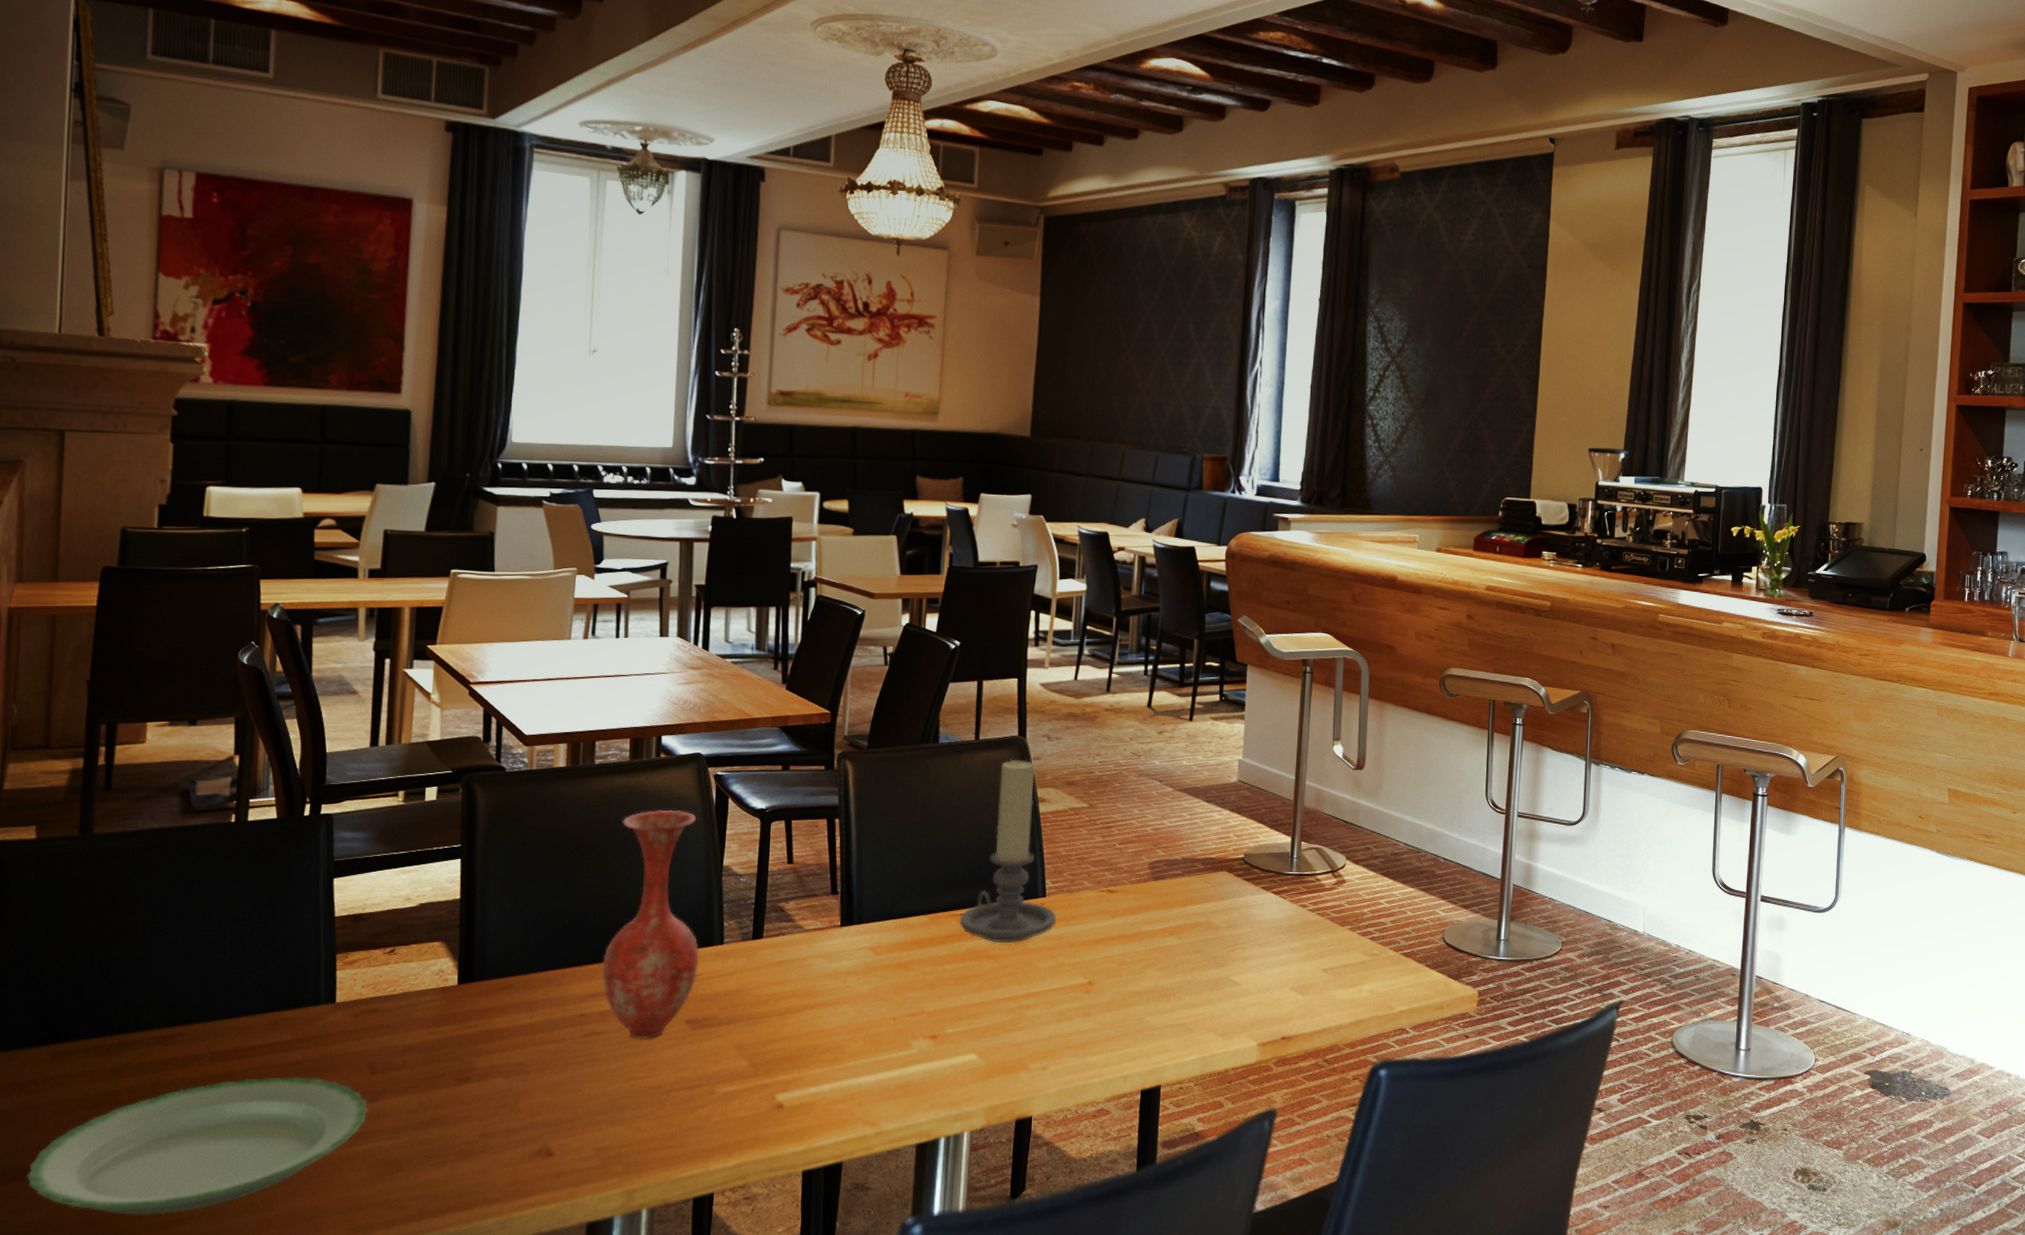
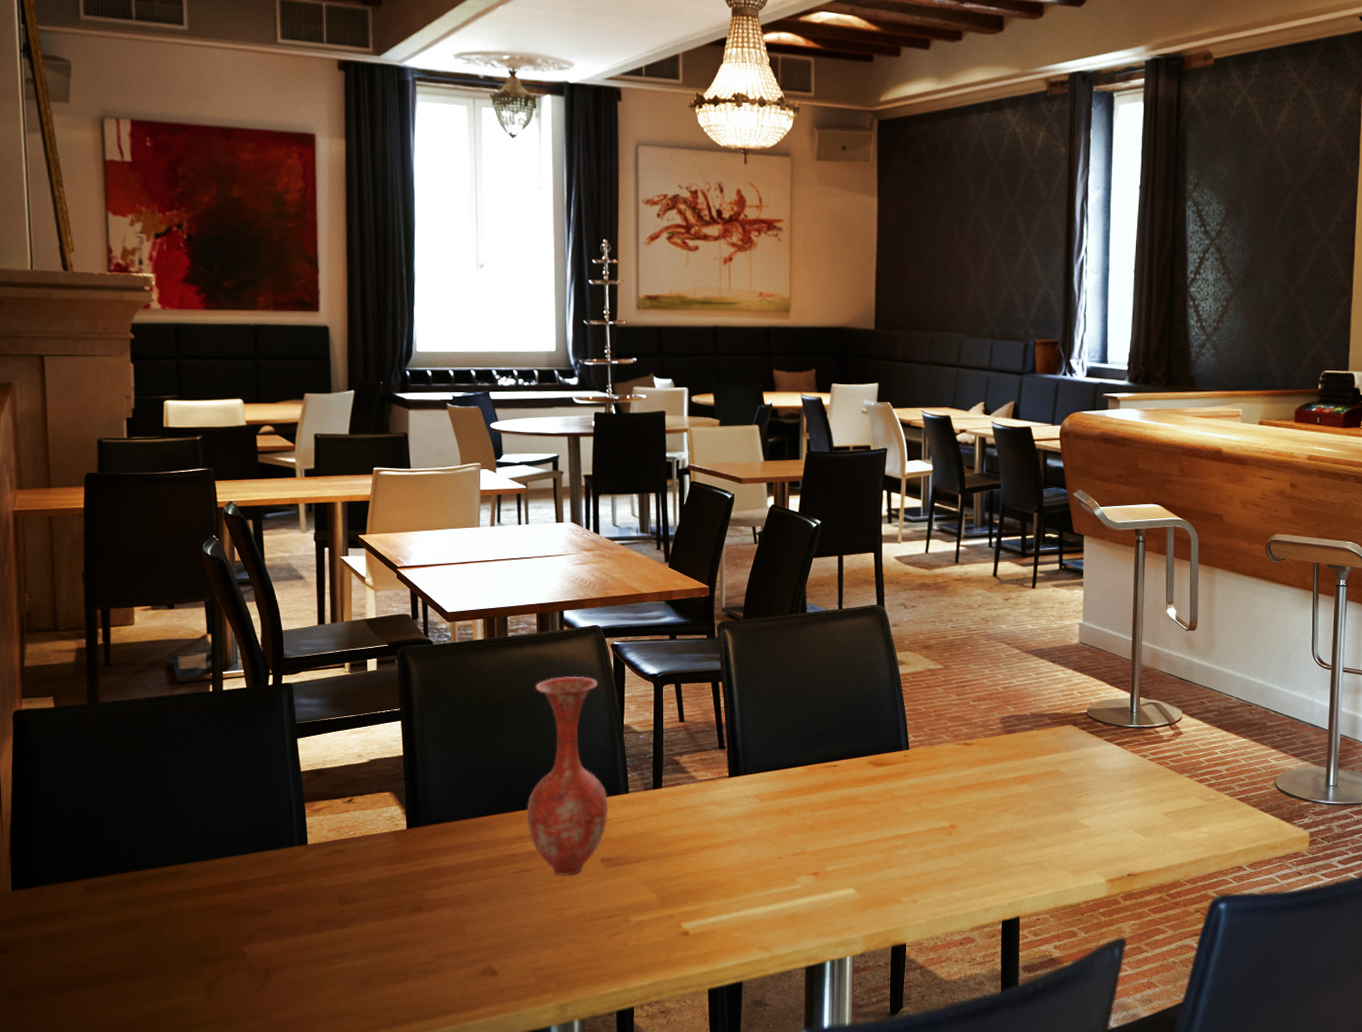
plate: present [27,1077,369,1215] -> none [74,907,342,1021]
candle holder: present [959,759,1056,943] -> none [833,626,919,791]

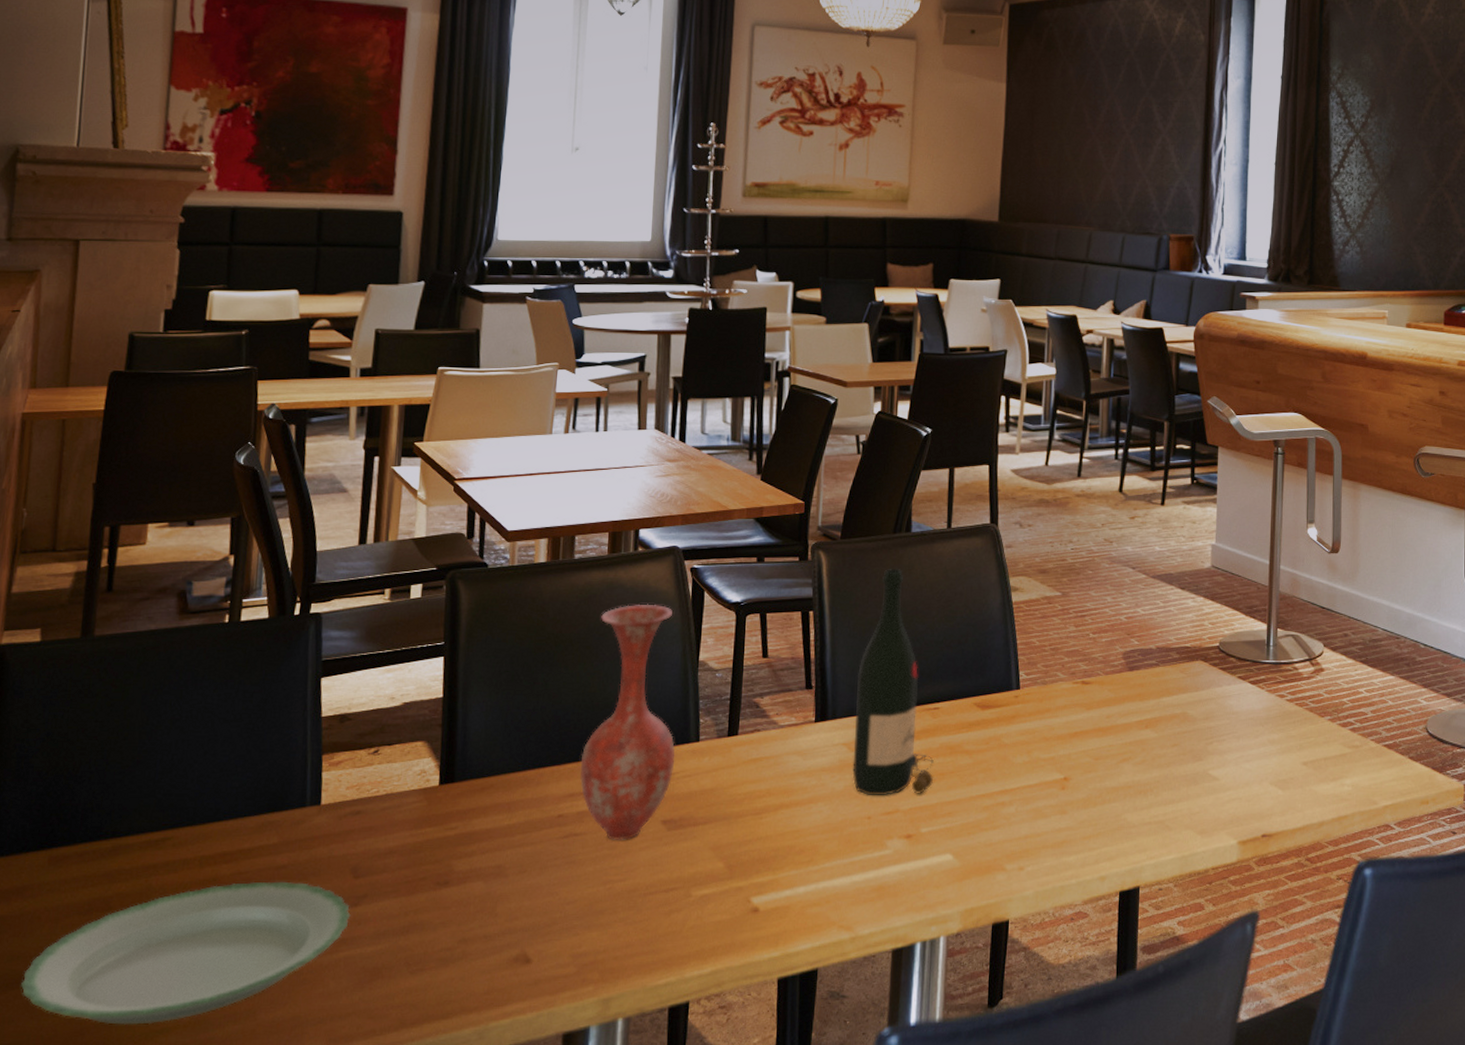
plate: none [74,907,342,1021] -> present [21,881,351,1025]
wine bottle: none [764,644,836,839] -> present [852,568,934,795]

